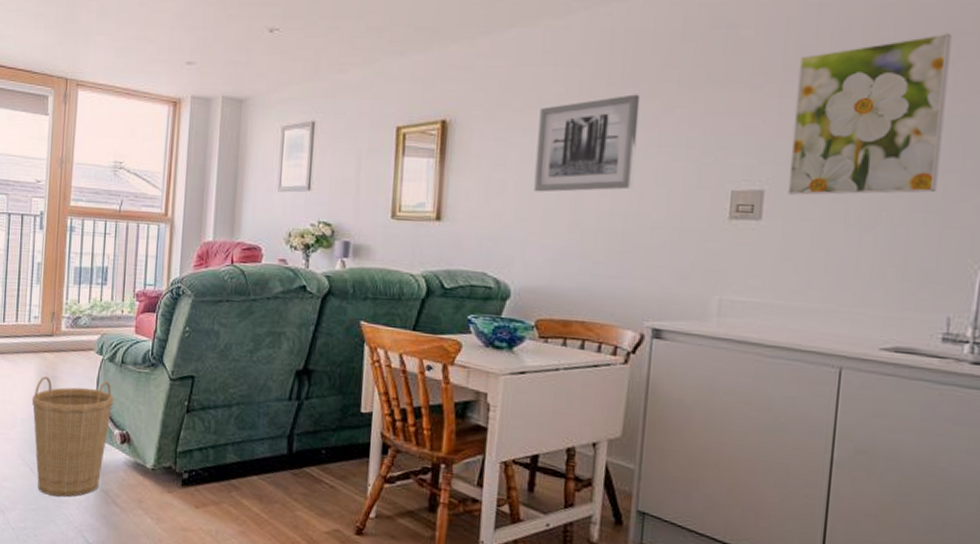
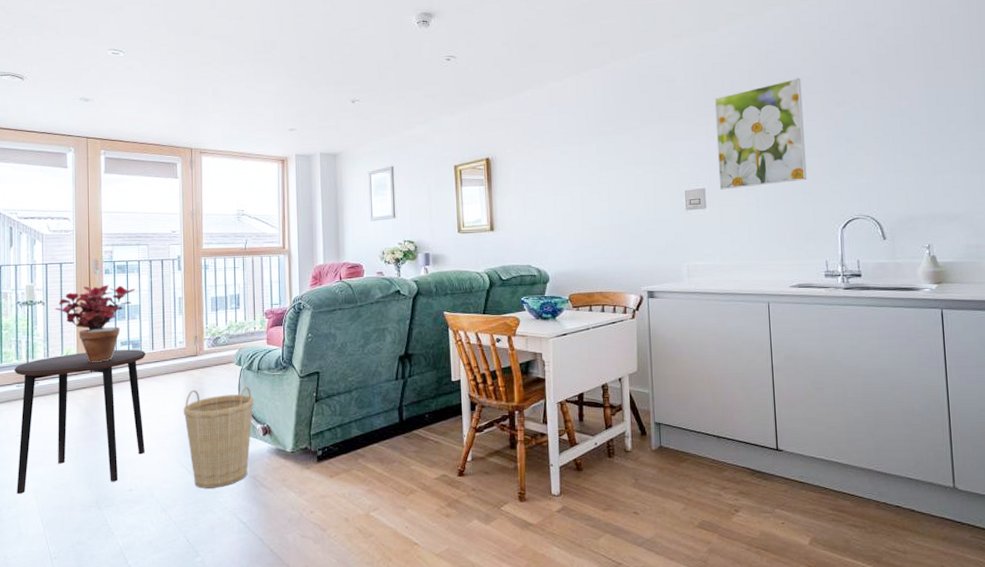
wall art: present [533,94,641,193] -> none [553,130,622,204]

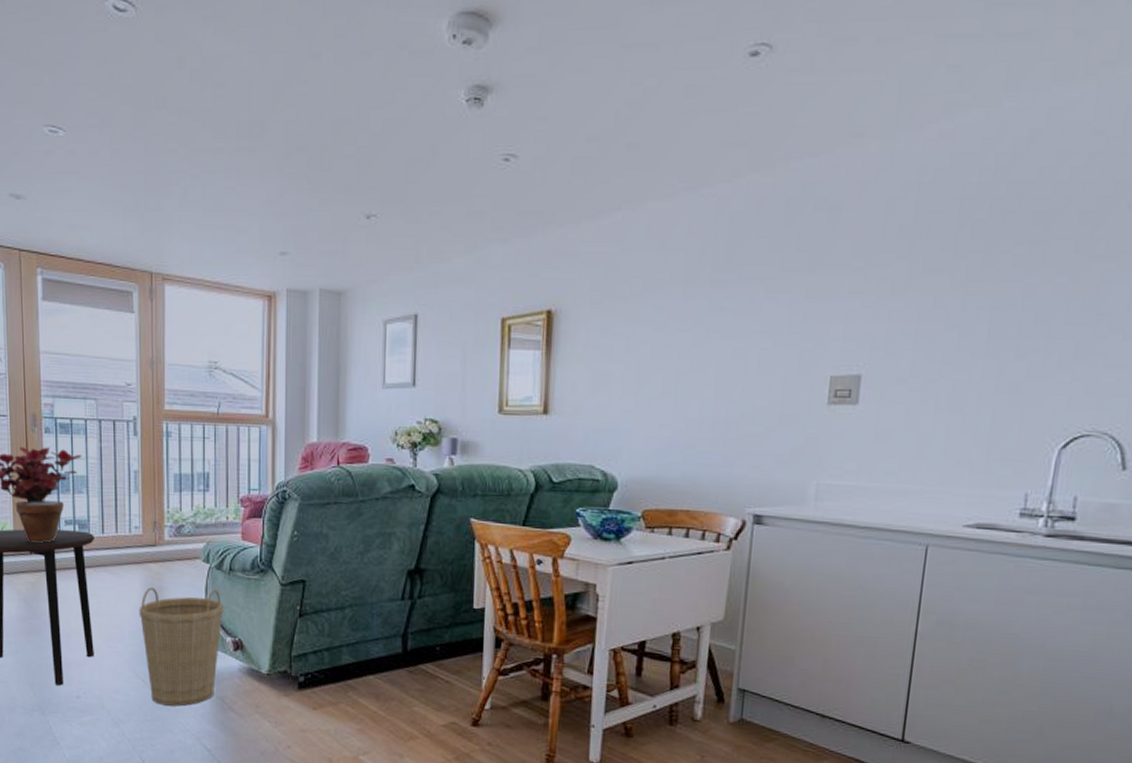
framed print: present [714,78,807,190] -> none [883,212,1043,379]

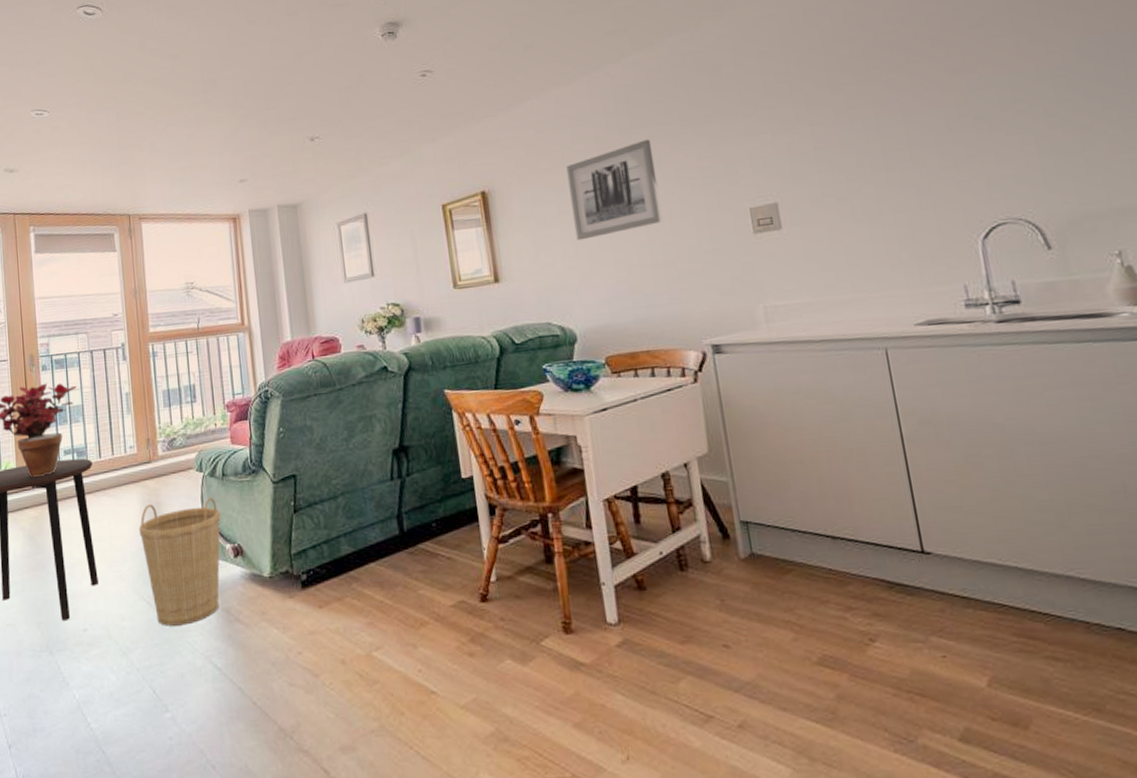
wall art: none [639,280,744,383] -> present [566,139,663,241]

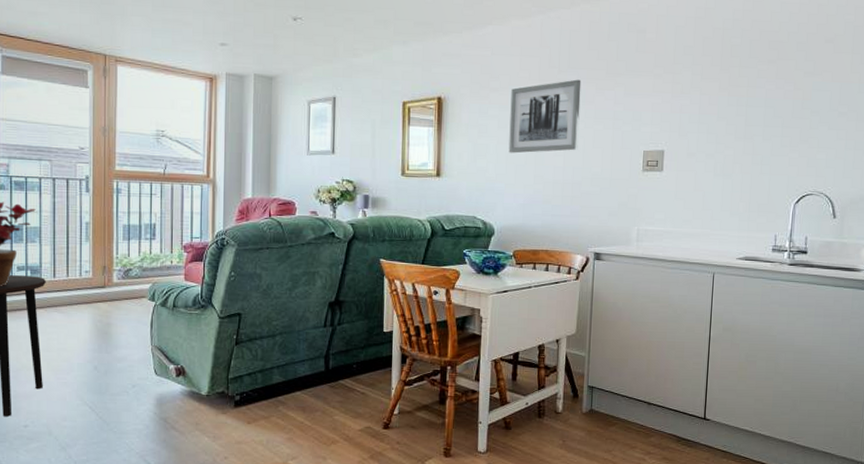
basket: present [138,497,221,626] -> none [87,323,167,429]

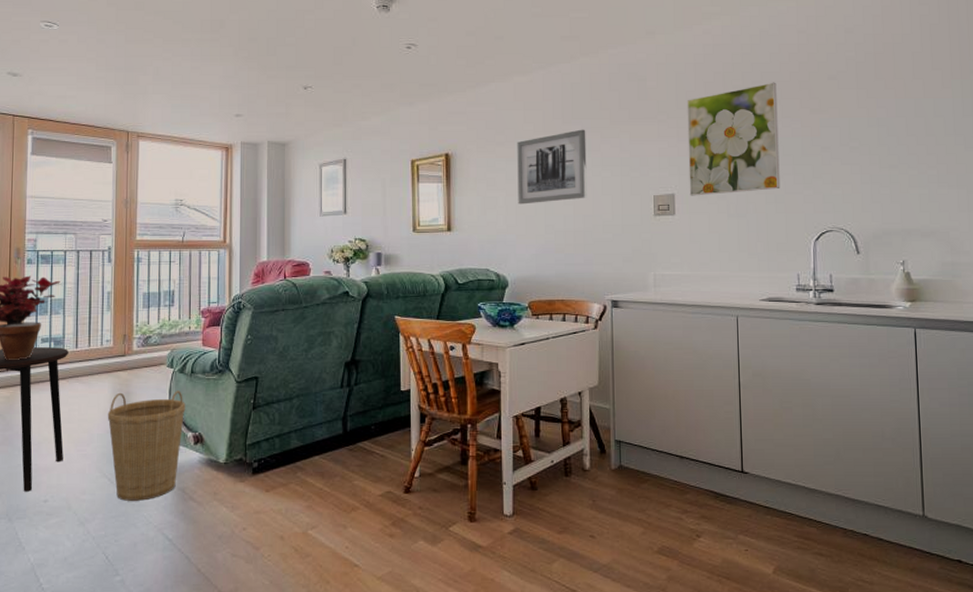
basket: none [87,323,167,429] -> present [107,391,186,501]
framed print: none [679,41,774,154] -> present [687,82,780,196]

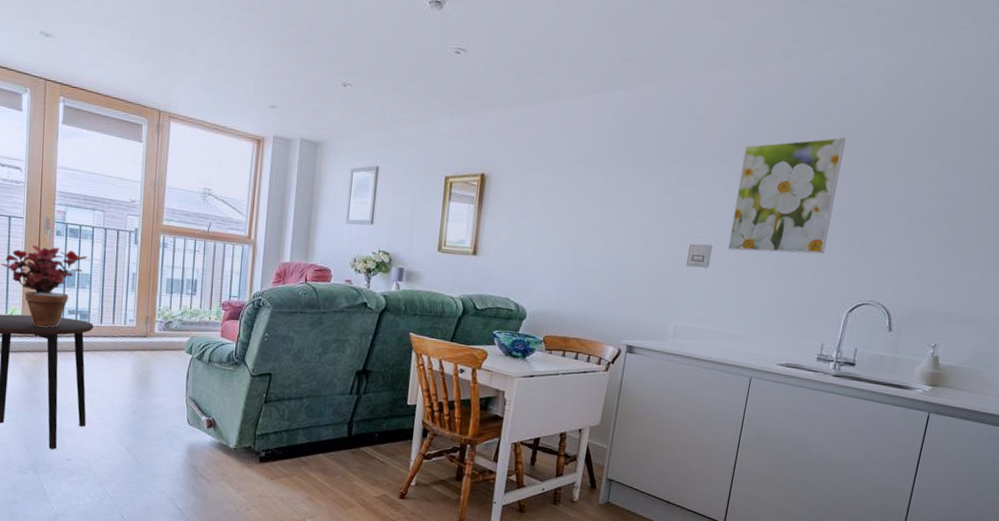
basket: present [107,391,186,501] -> none [127,370,202,472]
wall art: present [517,129,587,205] -> none [548,164,632,239]

